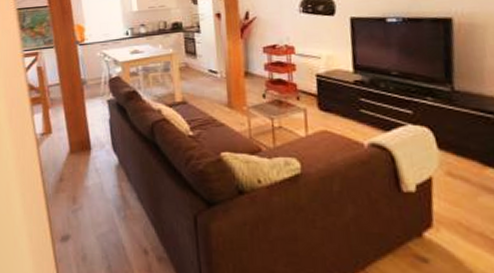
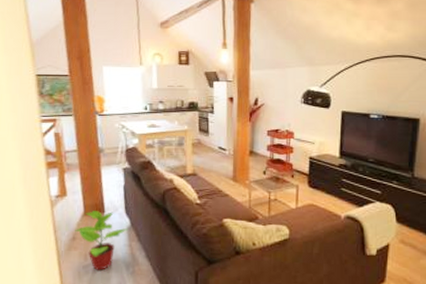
potted plant: none [62,147,116,215] -> present [75,210,128,270]

